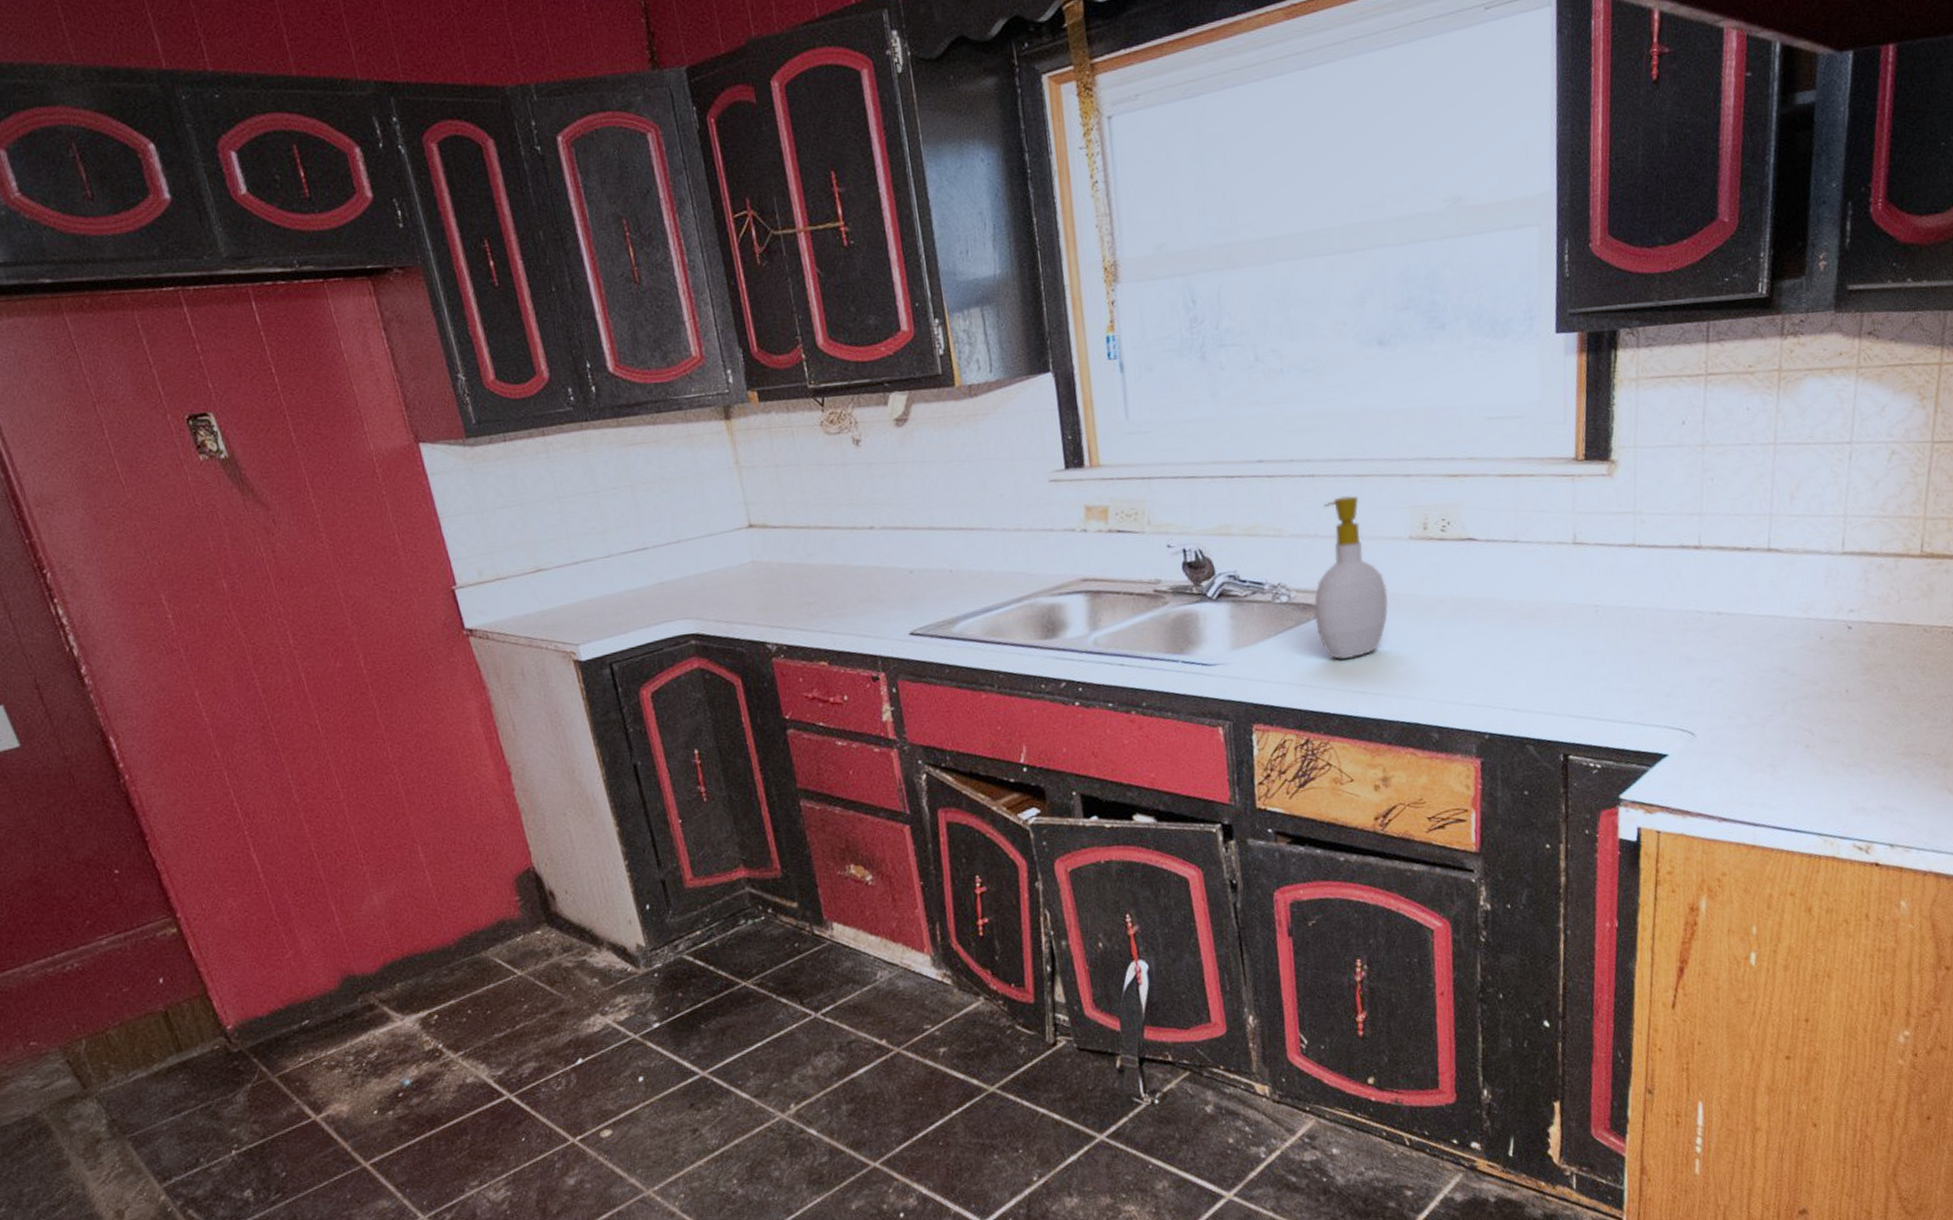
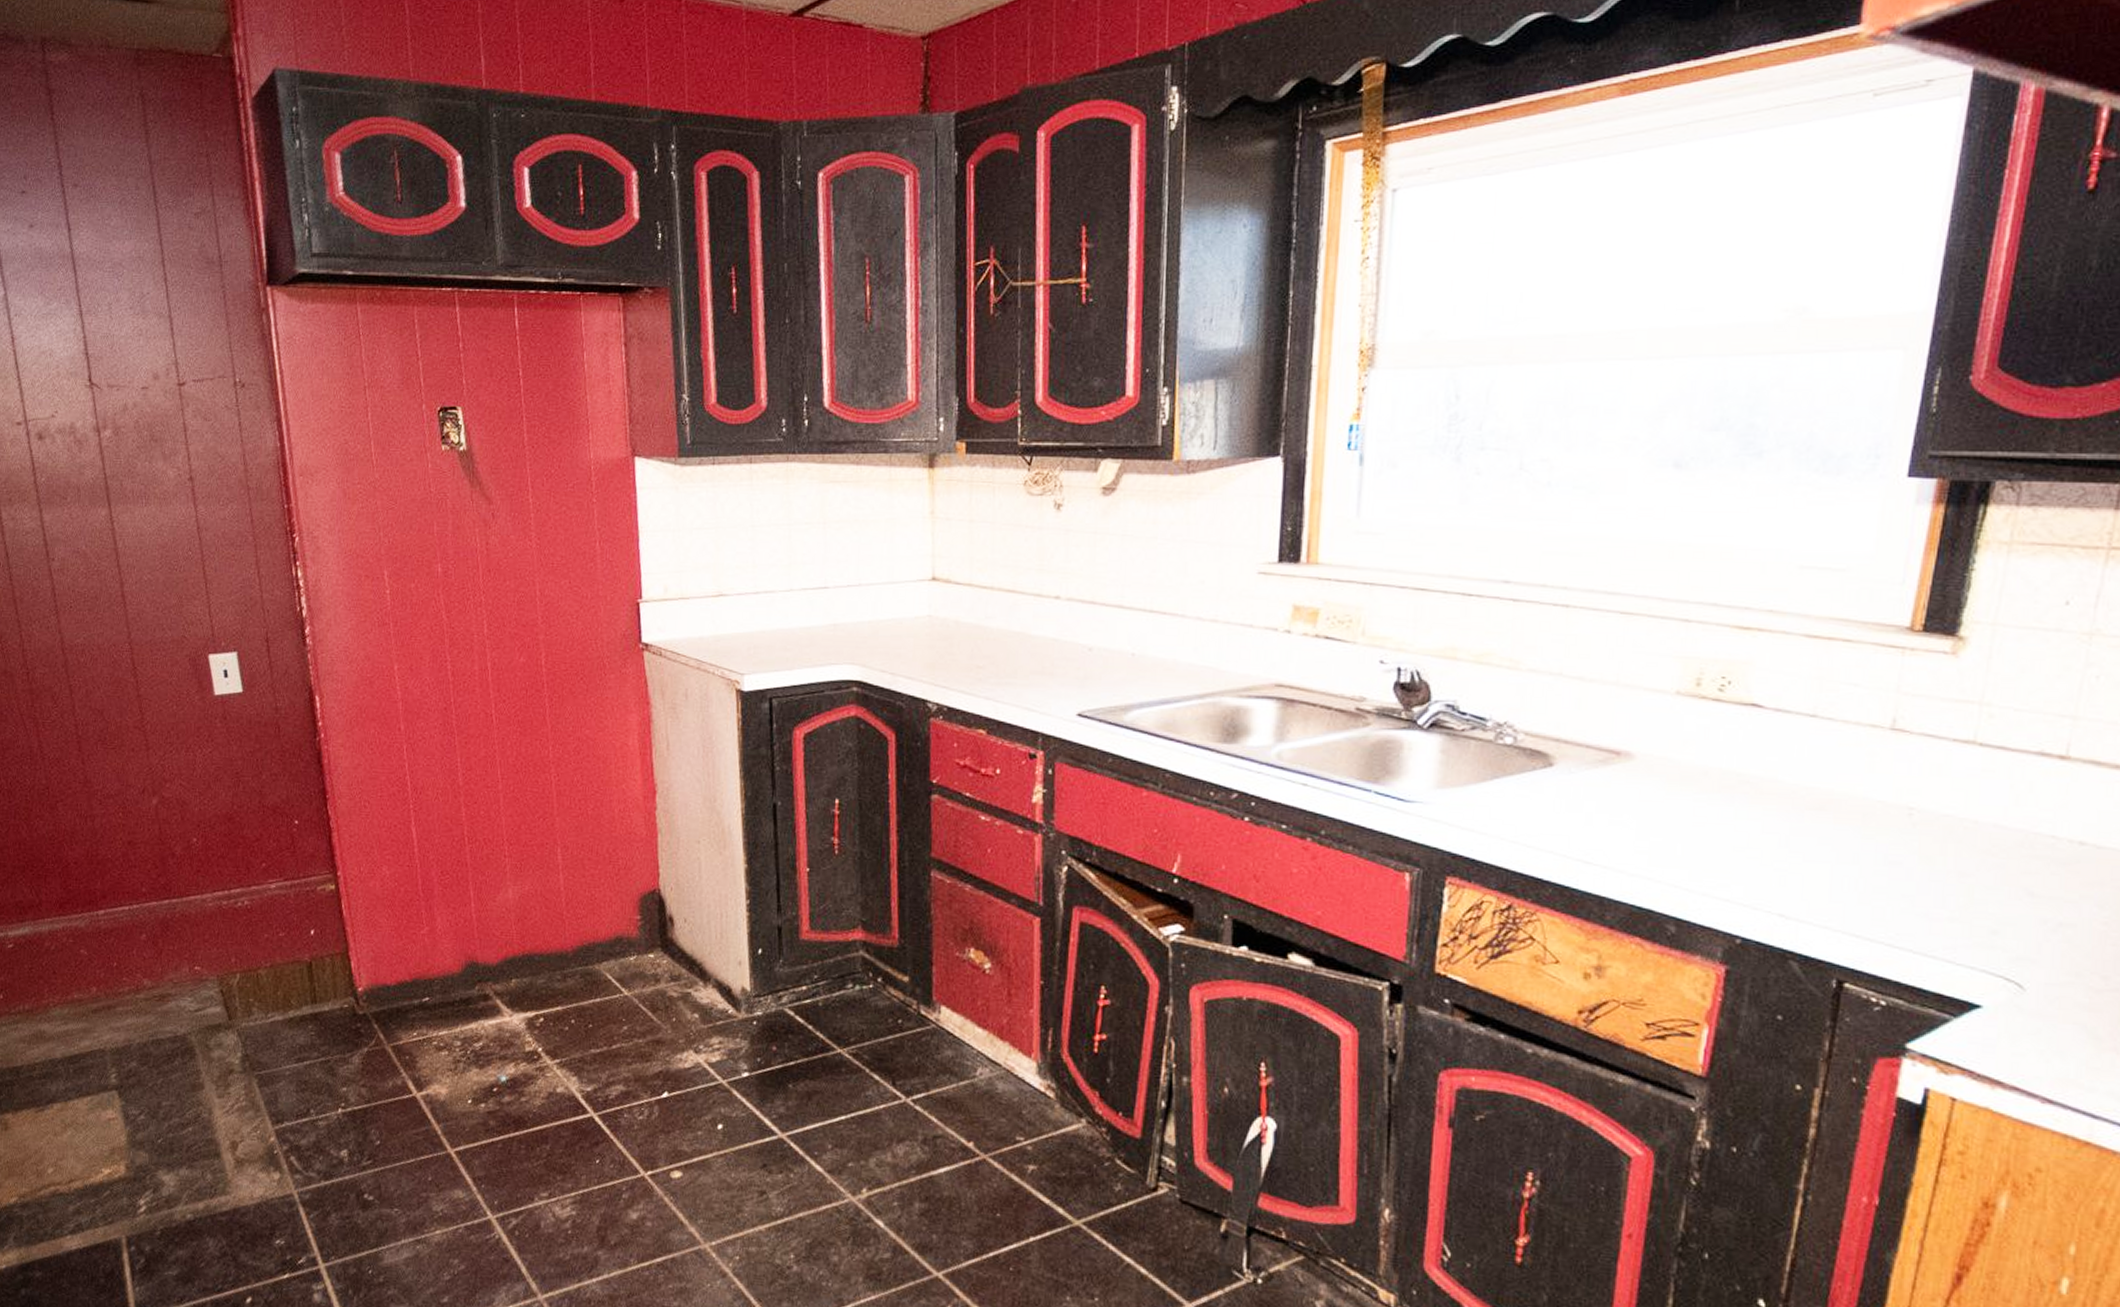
soap bottle: present [1313,496,1388,659] -> none [1542,634,1639,821]

